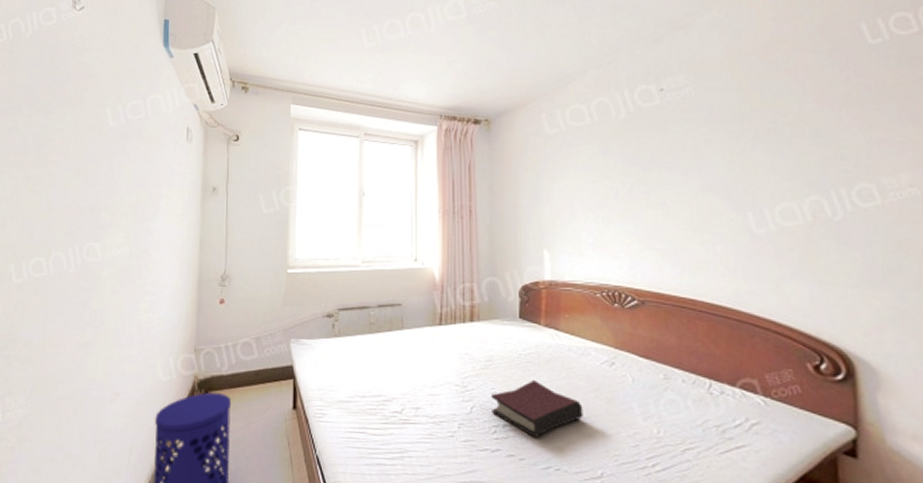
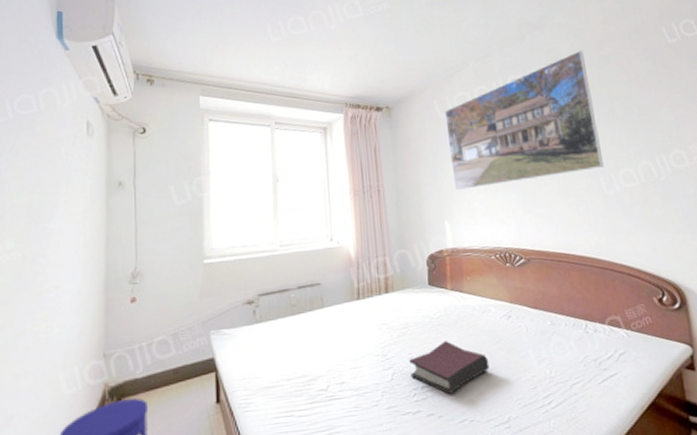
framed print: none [553,55,756,216] -> present [444,51,605,190]

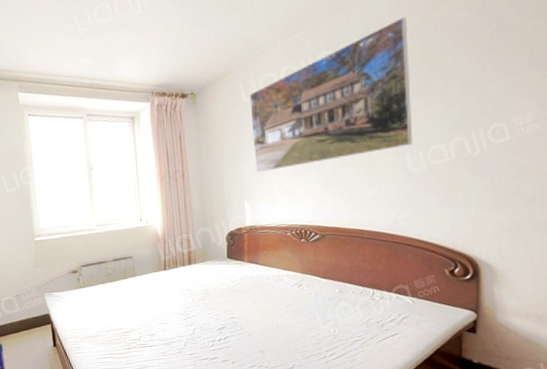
hardback book: present [409,341,490,395] -> none [208,304,279,347]

